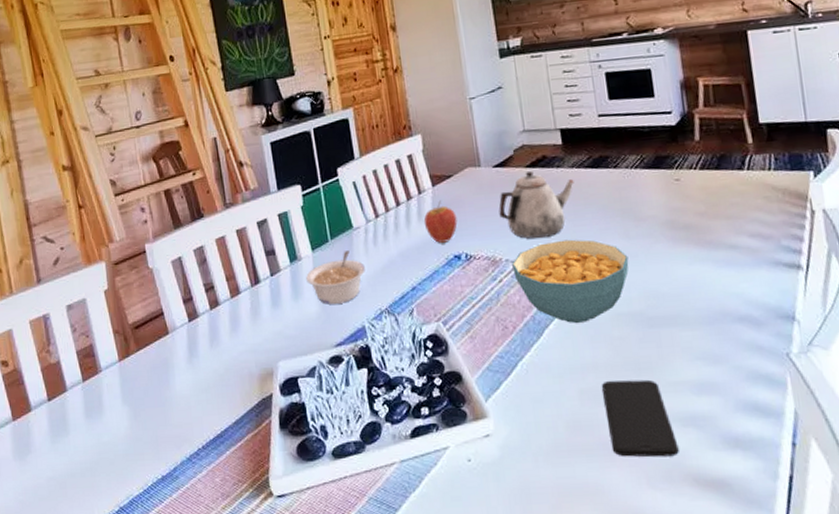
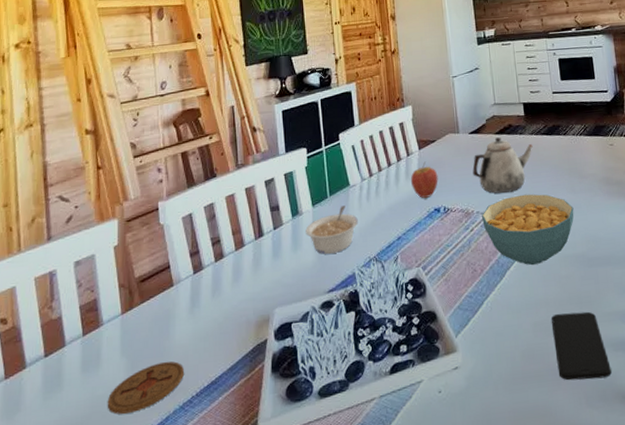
coaster: none [113,411,188,462] -> present [107,361,184,414]

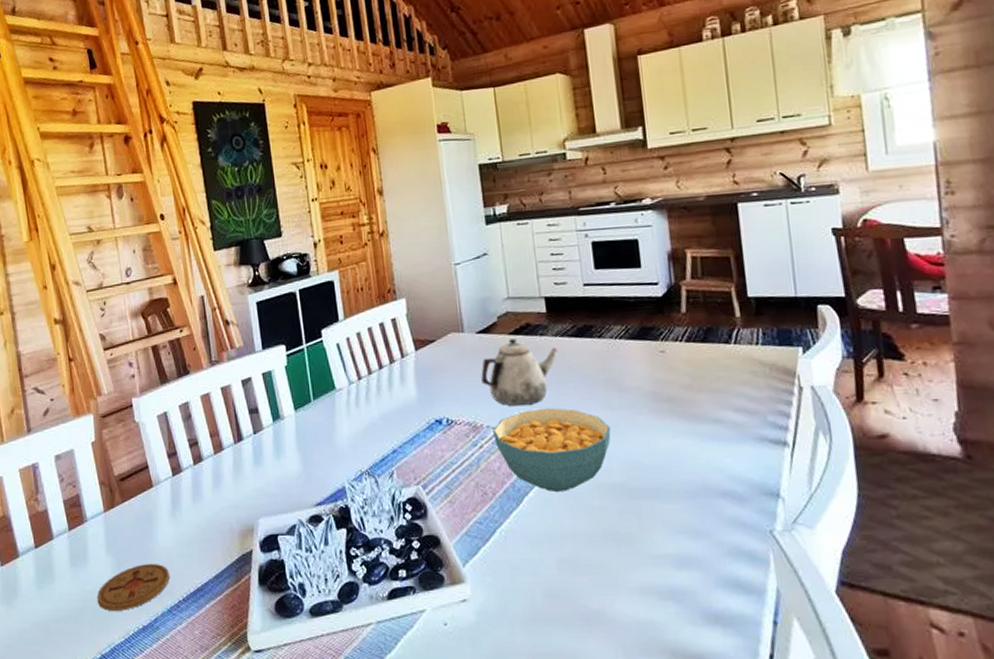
legume: present [305,206,358,254] -> none [288,411,347,464]
fruit: present [410,161,438,198] -> none [405,364,440,407]
smartphone: present [550,311,612,381] -> none [579,550,657,630]

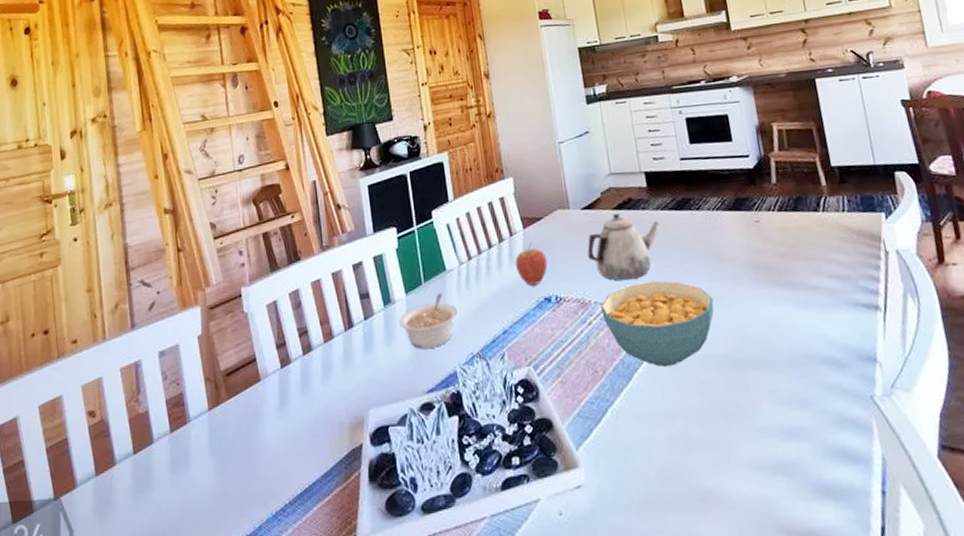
coaster: present [97,563,169,611] -> none [197,464,275,520]
legume: none [288,411,347,464] -> present [399,293,458,349]
fruit: none [405,364,440,407] -> present [515,242,548,285]

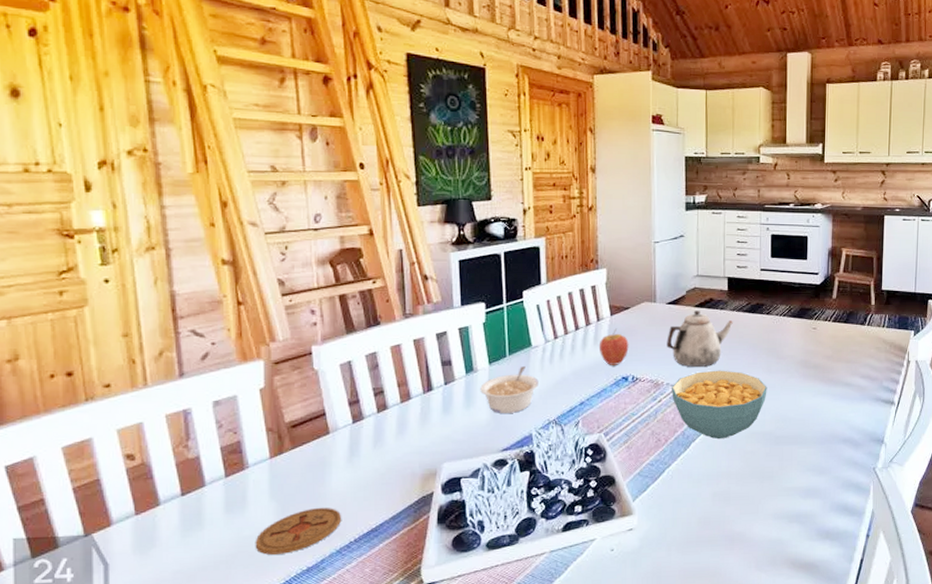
coaster: none [197,464,275,520] -> present [255,507,341,555]

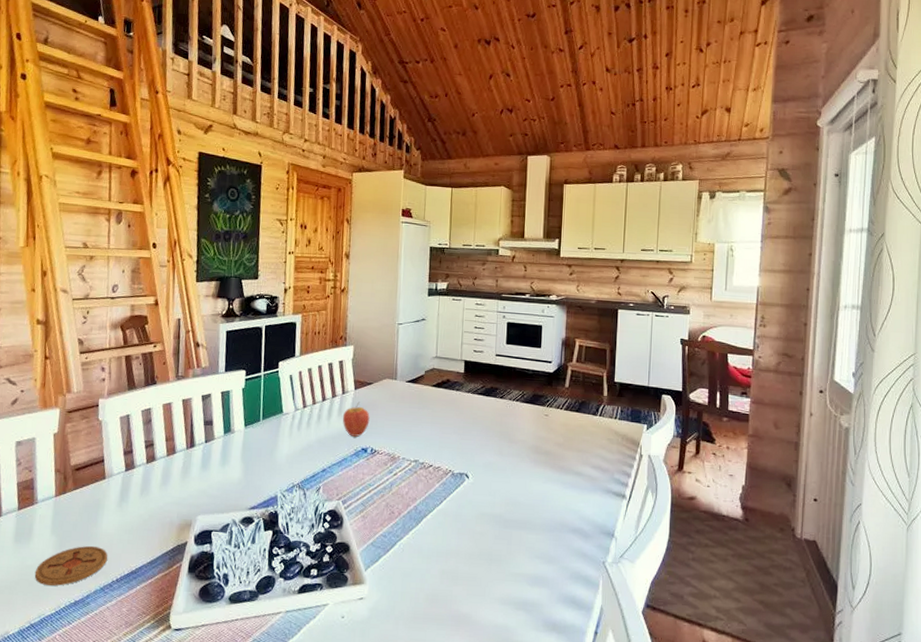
legume: present [480,366,539,413] -> none [235,431,287,474]
teapot: present [666,311,733,367] -> none [404,390,468,445]
cereal bowl: present [671,370,767,440] -> none [406,448,498,518]

